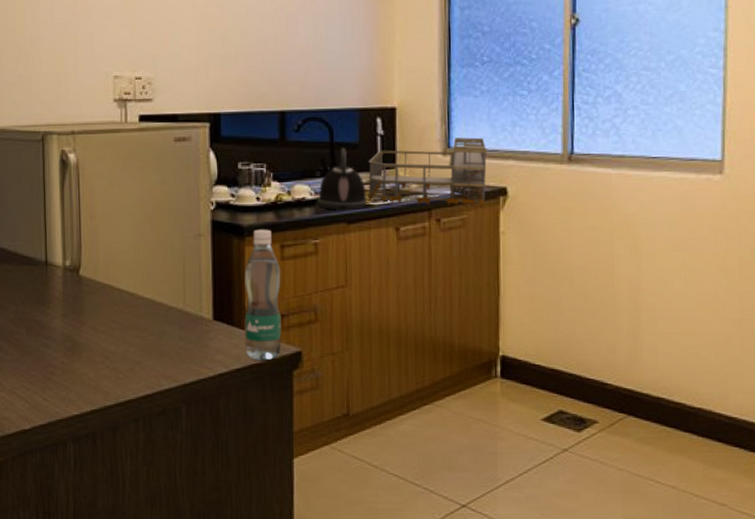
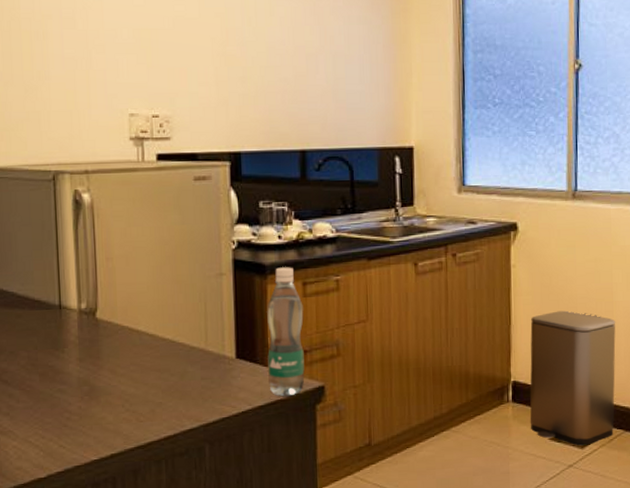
kettle: present [317,147,367,210] -> none [338,186,386,247]
dish rack: present [367,137,487,208] -> none [387,175,499,243]
pedal bin: none [520,282,618,429] -> present [530,310,616,446]

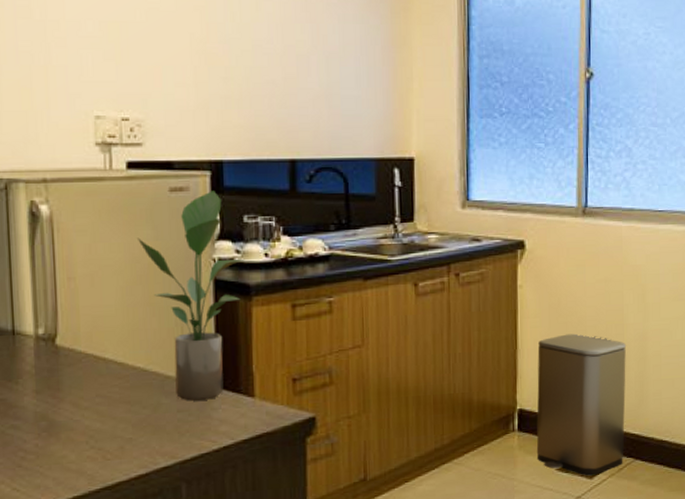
potted plant: none [166,179,260,370] -> present [138,191,245,401]
bottle: present [267,267,305,397] -> none [252,287,294,429]

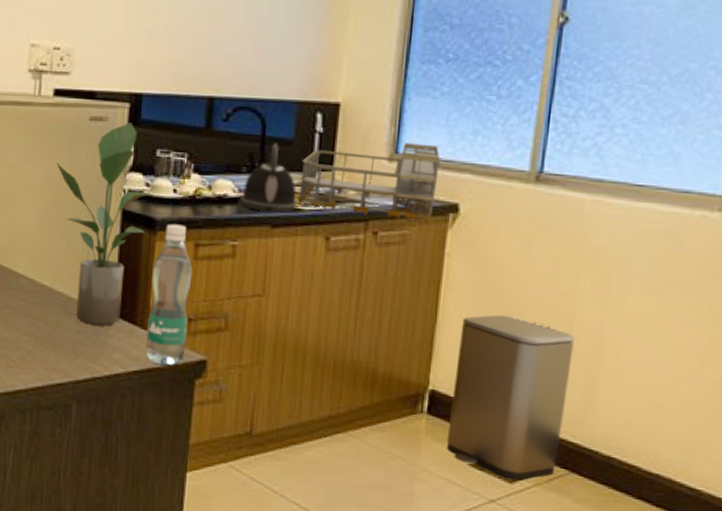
bottle: none [252,287,294,429] -> present [146,224,193,366]
kettle: none [331,199,384,266] -> present [240,143,296,213]
dish rack: none [385,190,505,261] -> present [297,143,440,224]

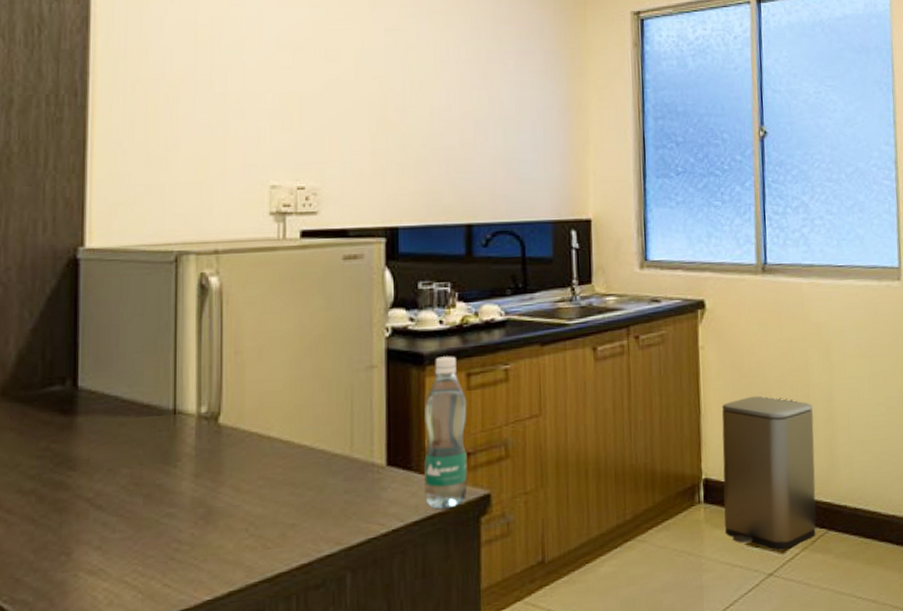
potted plant: present [57,123,153,326] -> none [309,258,419,481]
kettle: present [240,143,296,213] -> none [508,262,562,331]
dish rack: present [297,143,440,224] -> none [562,249,684,323]

